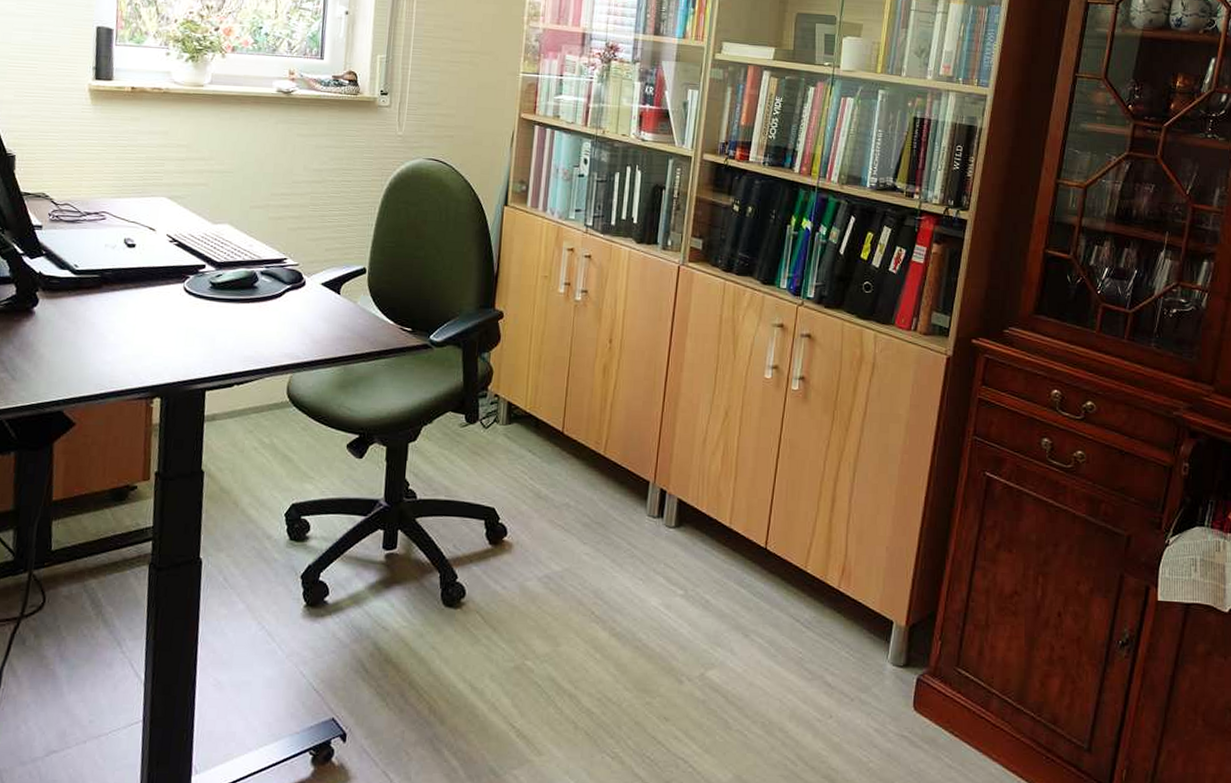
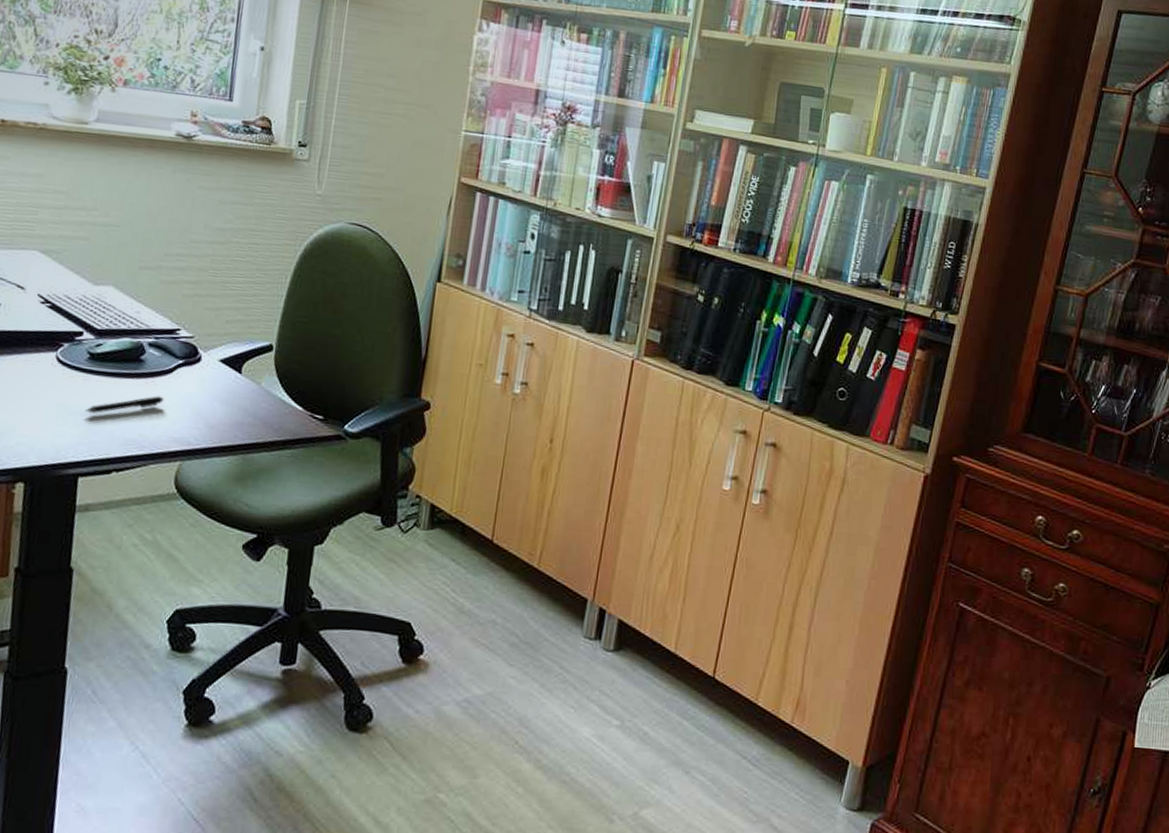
pen: none [209,317,276,335] -> present [85,396,164,413]

